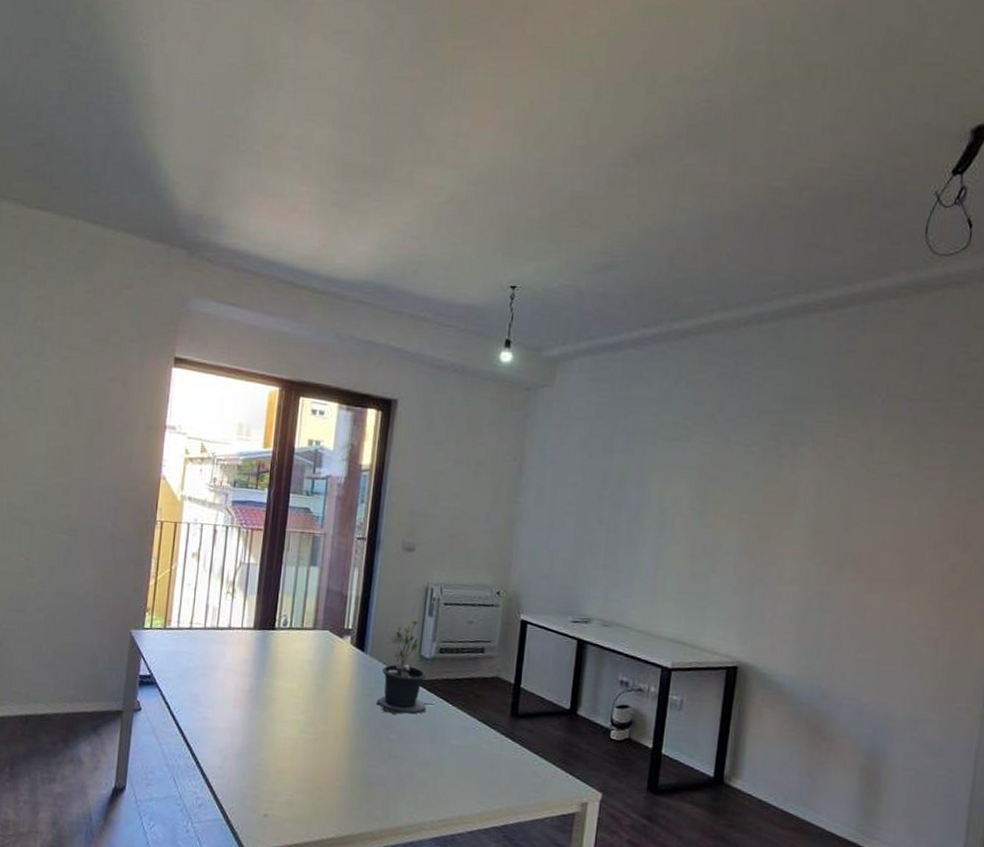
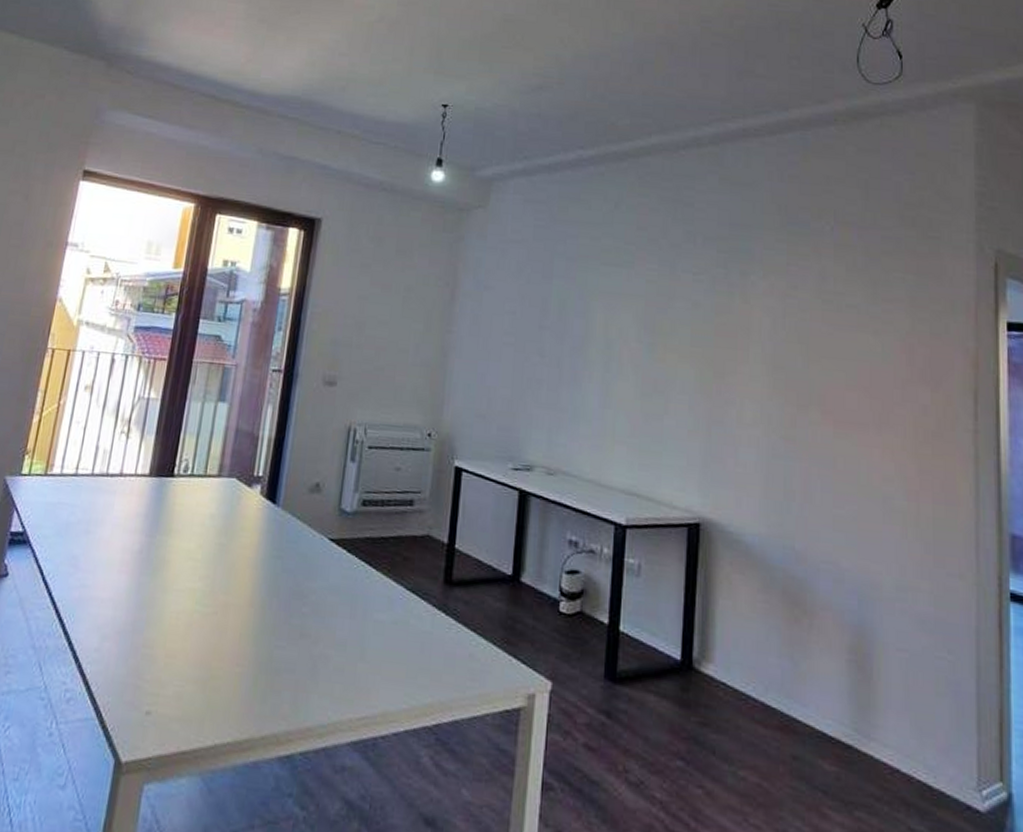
potted plant: present [376,620,435,715] -> none [287,466,356,582]

